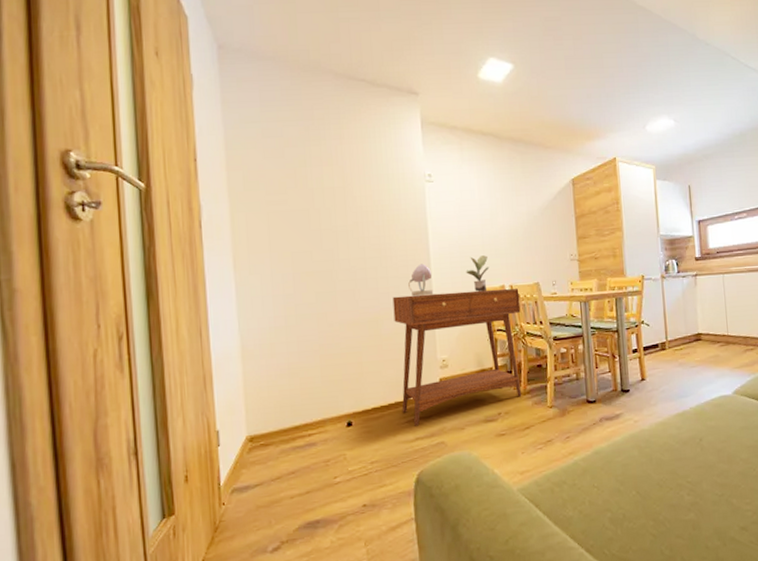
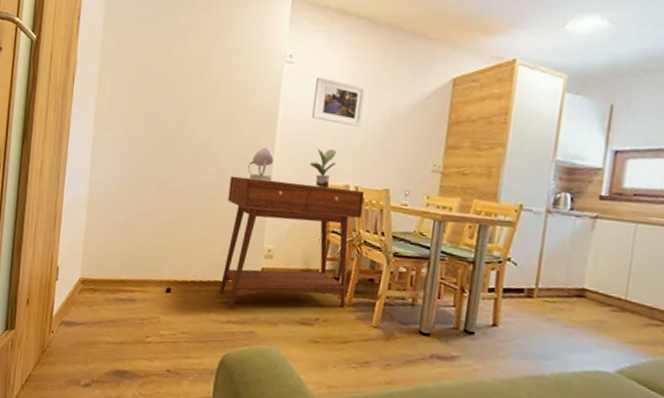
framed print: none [457,191,505,232] -> present [311,76,366,127]

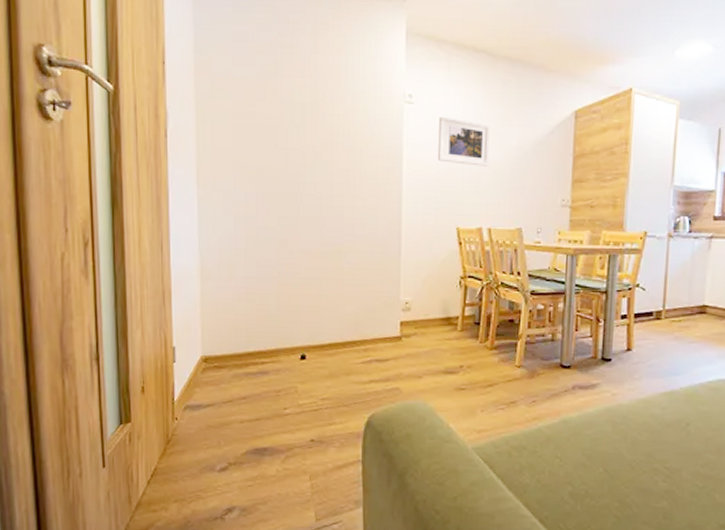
console table: present [219,176,364,310] -> none [357,228,498,368]
table lamp: present [248,147,283,183] -> none [376,195,414,232]
potted plant: present [310,148,337,188] -> none [440,192,467,232]

